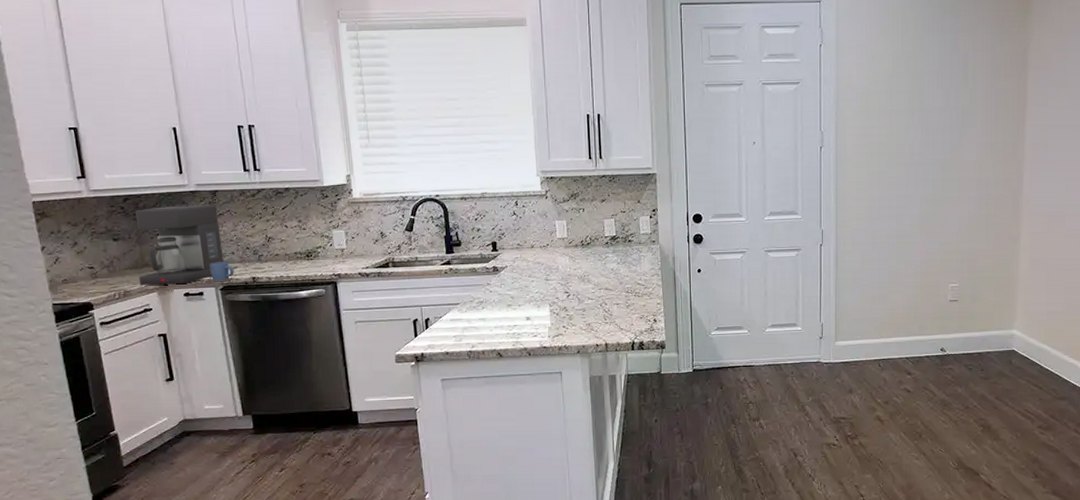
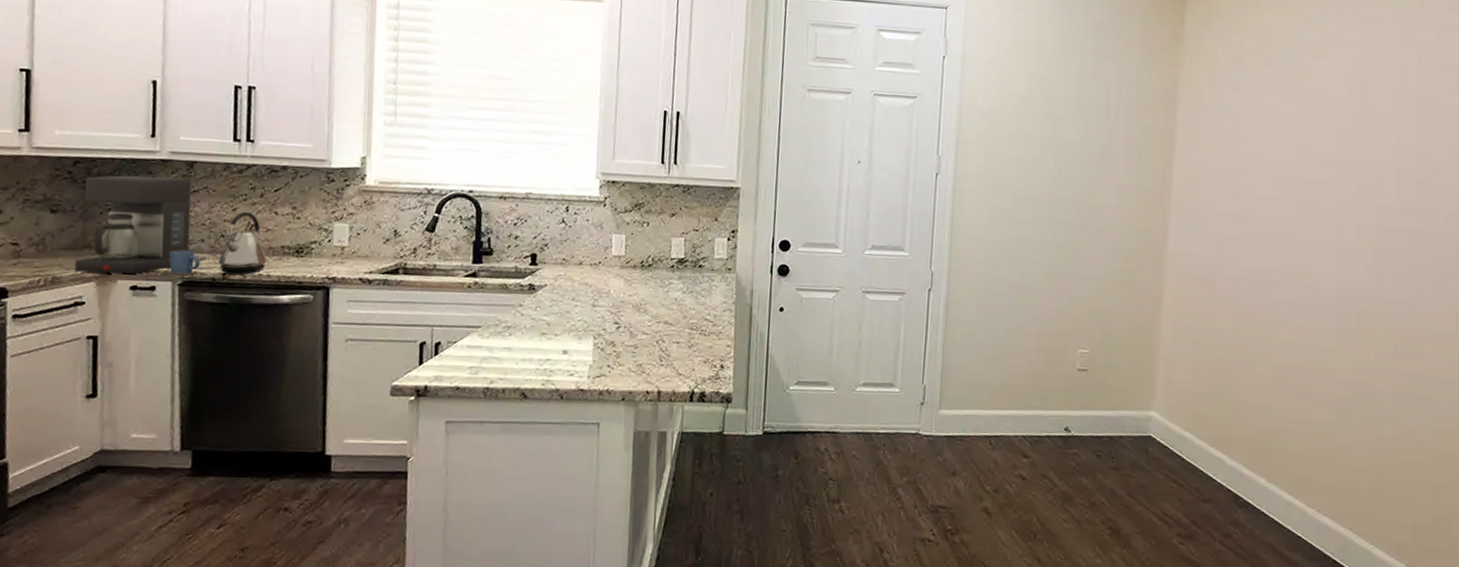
kettle: none [247,227,285,278] -> present [218,211,268,275]

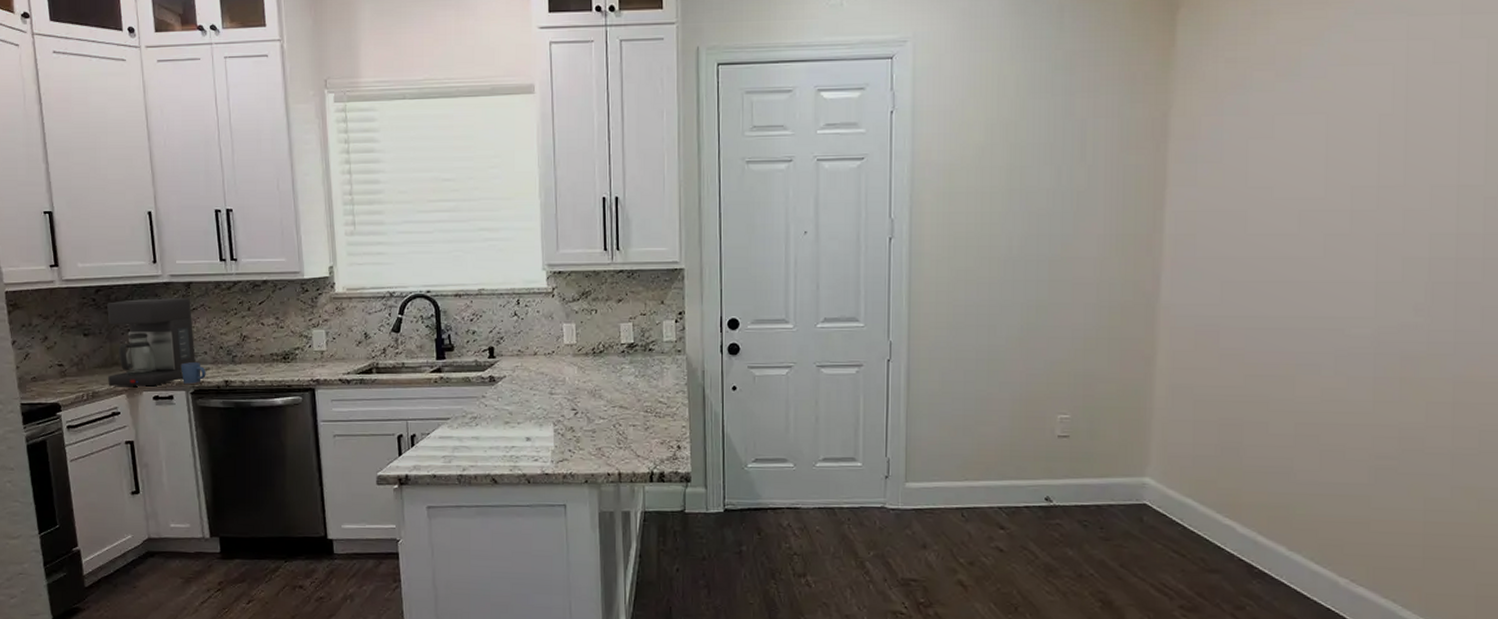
kettle: present [218,211,268,275] -> none [220,324,260,382]

